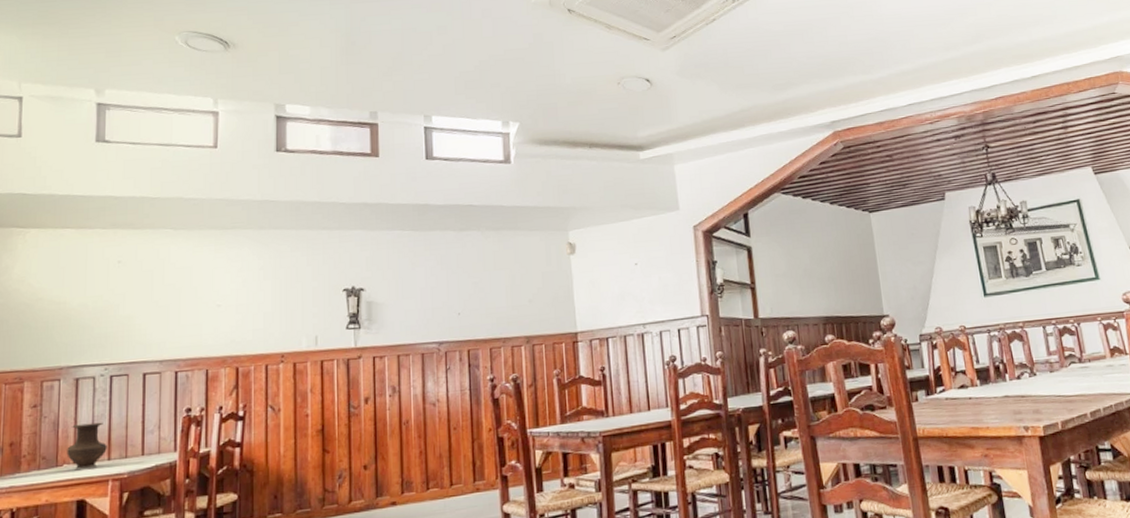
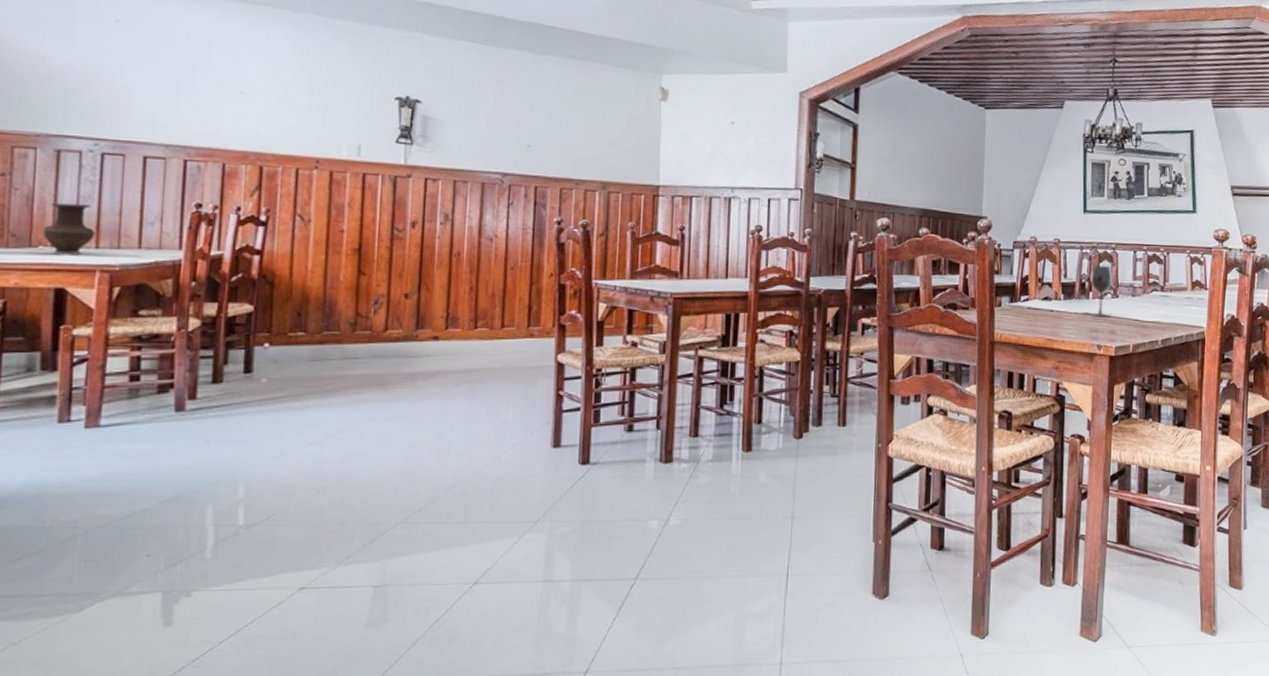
wine glass: none [1003,344,1032,399] -> present [1091,265,1112,319]

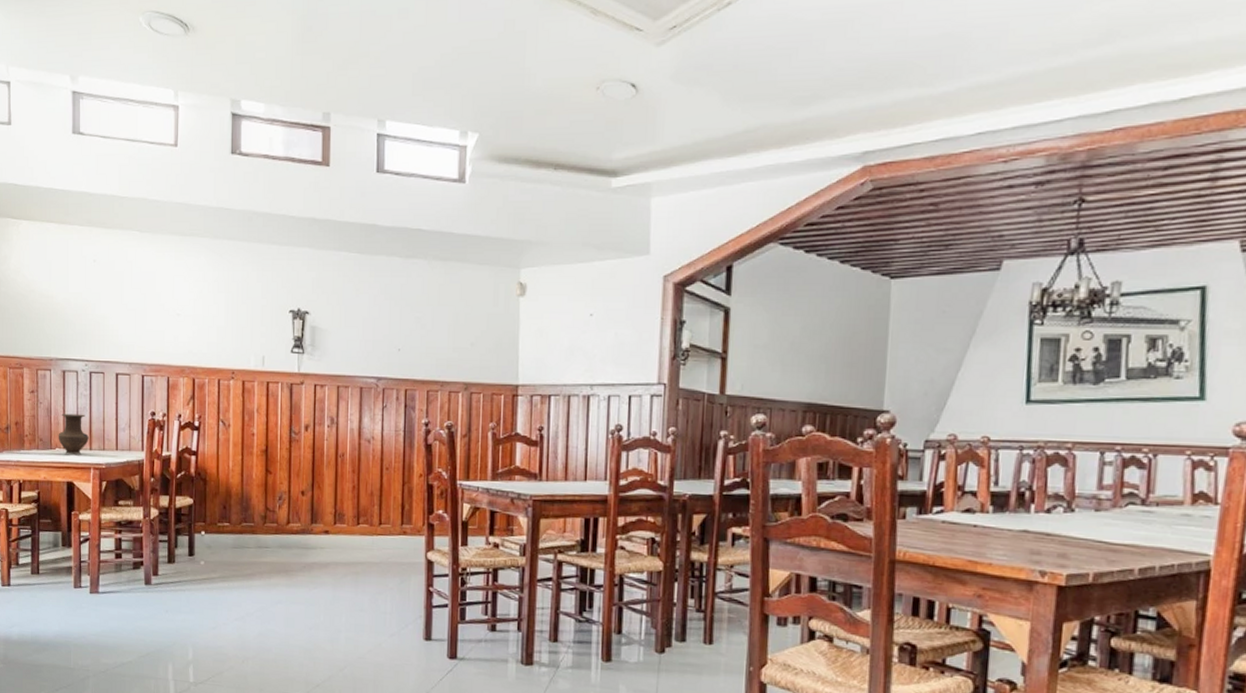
wine glass: present [1091,265,1112,319] -> none [1032,469,1066,538]

